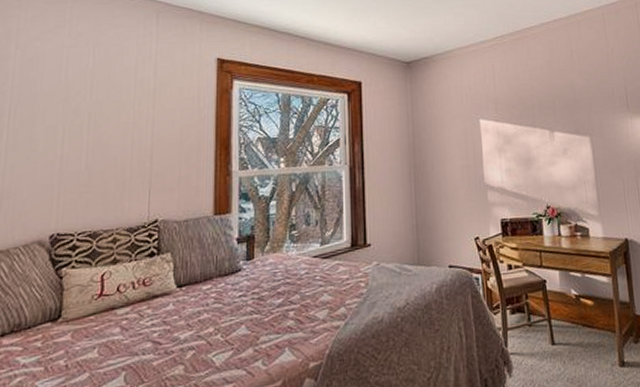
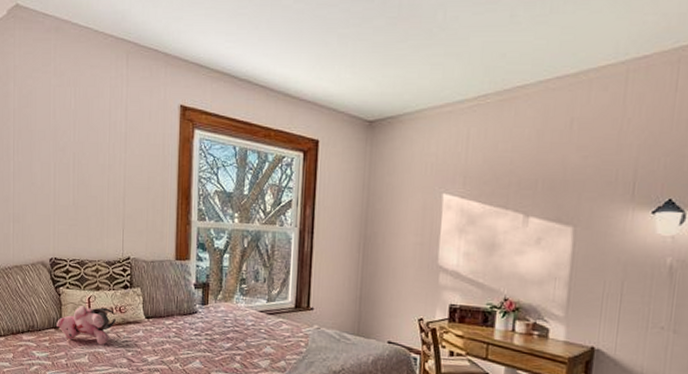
stuffed bear: none [54,283,138,332] -> present [56,306,116,346]

